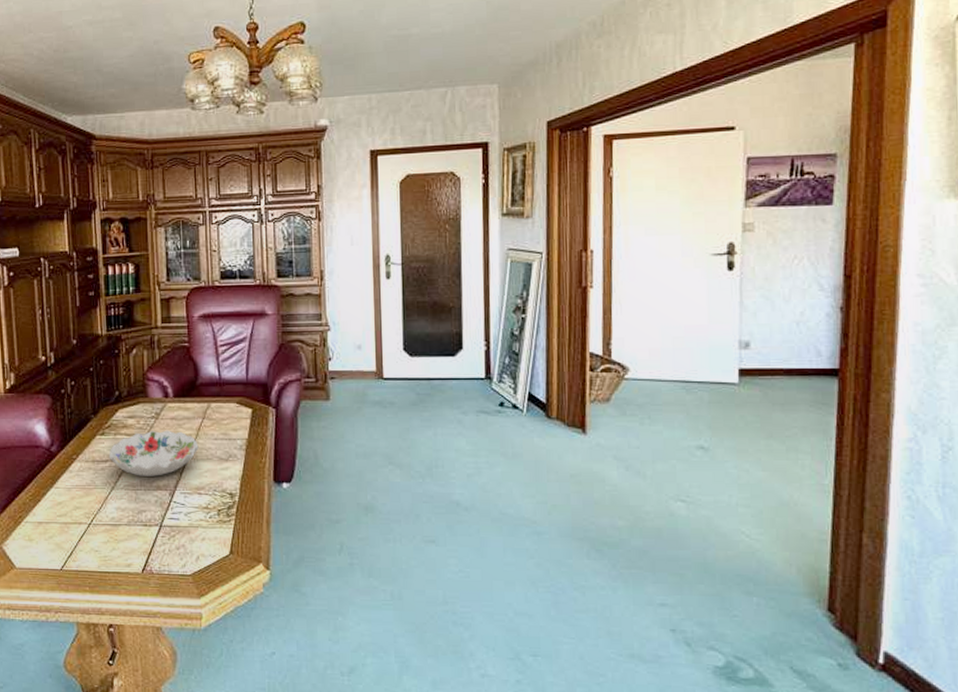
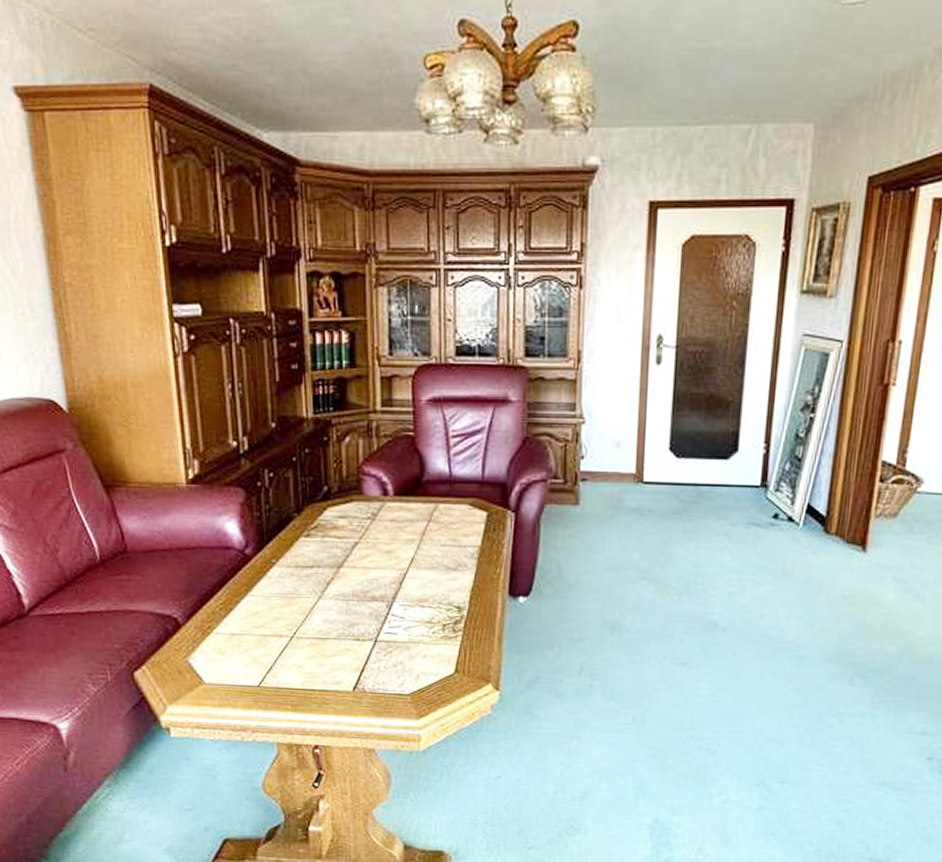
decorative bowl: present [109,430,199,476] -> none [315,533,423,586]

